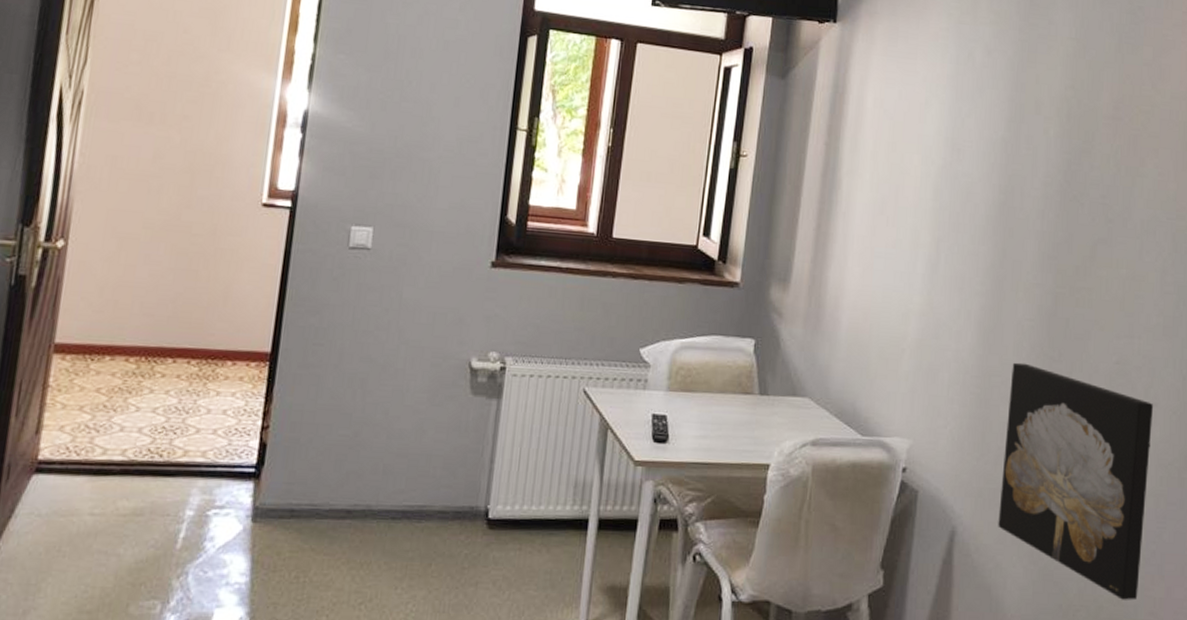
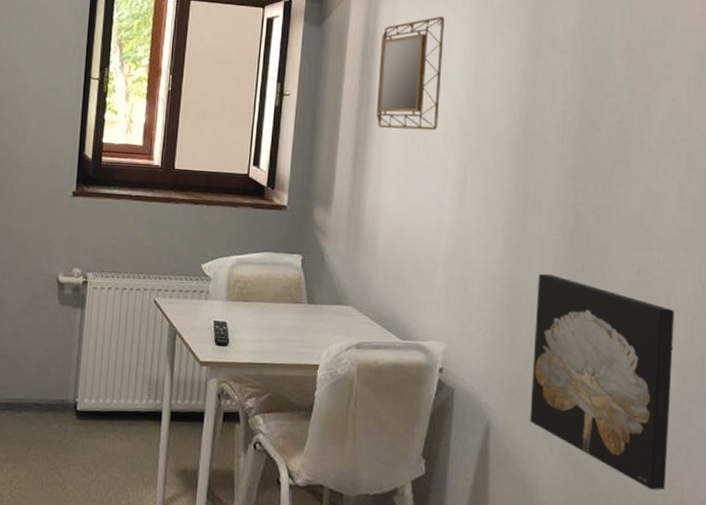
home mirror: none [842,72,921,201] -> present [376,16,445,131]

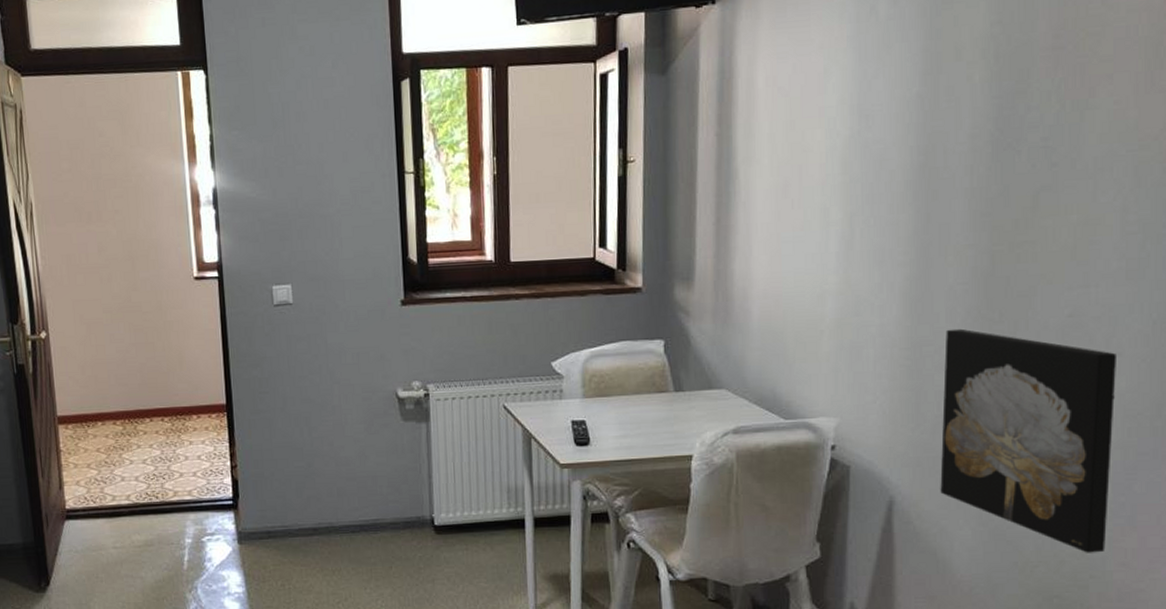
home mirror: present [376,16,445,131] -> none [739,40,818,185]

